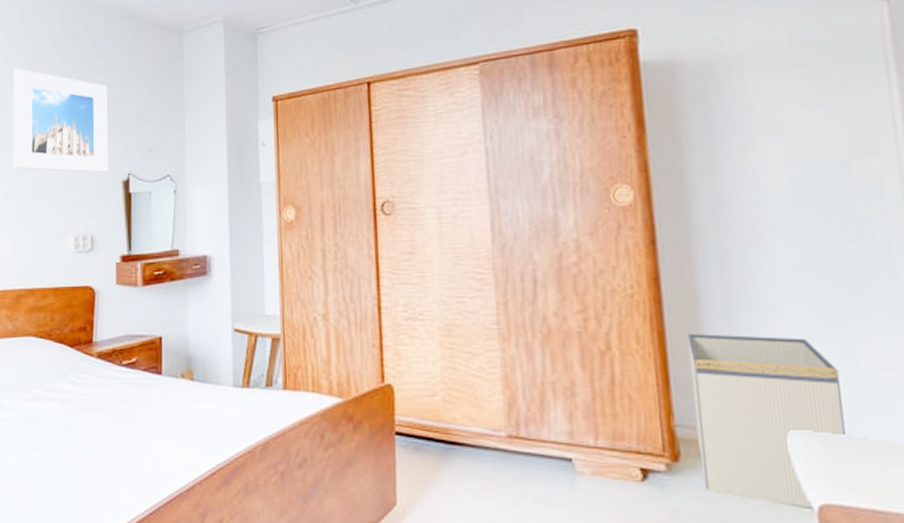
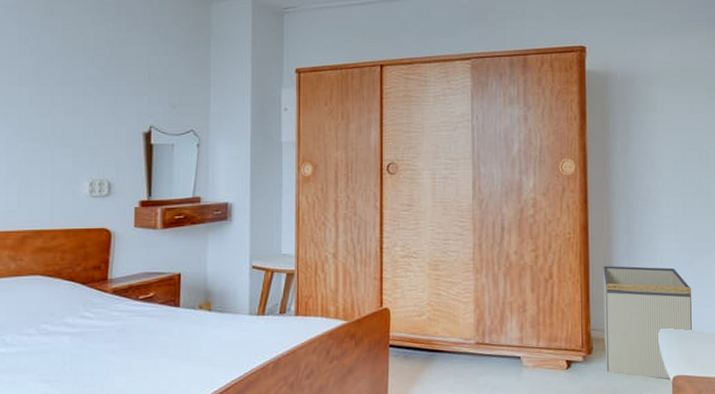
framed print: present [13,68,109,173] -> none [19,15,129,124]

